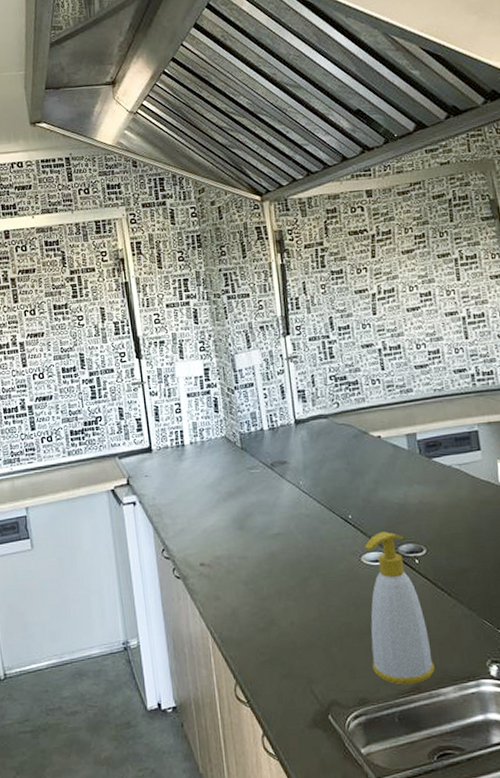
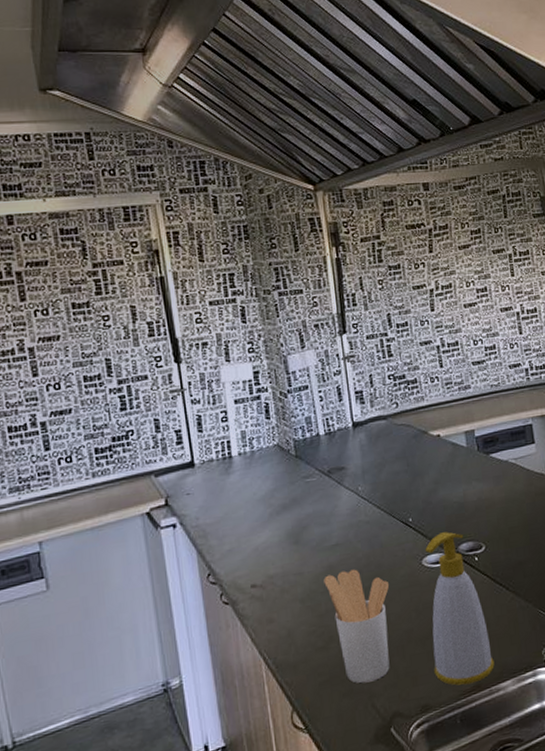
utensil holder: none [266,559,329,668] -> present [324,569,390,683]

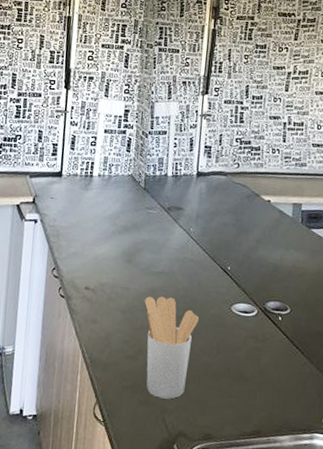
soap bottle: present [425,532,495,686] -> none [222,286,277,428]

